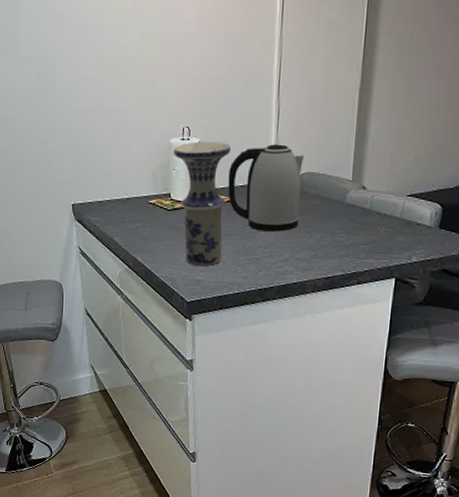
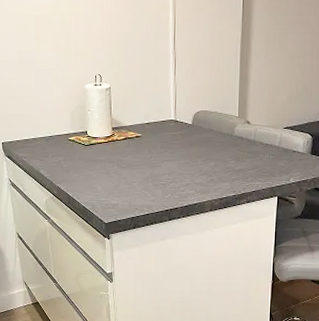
vase: present [173,142,232,267] -> none [87,87,137,193]
kettle: present [228,144,304,232] -> none [136,88,198,161]

